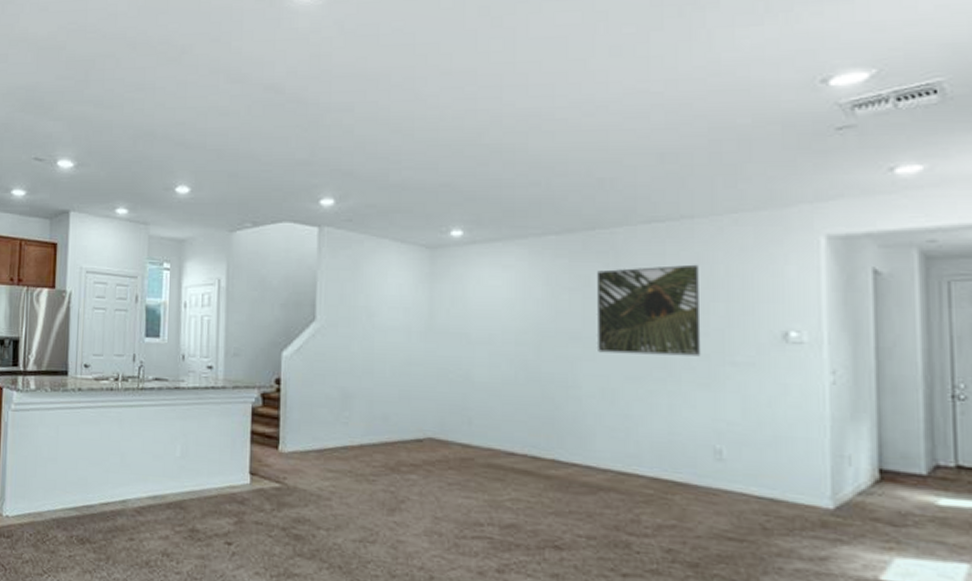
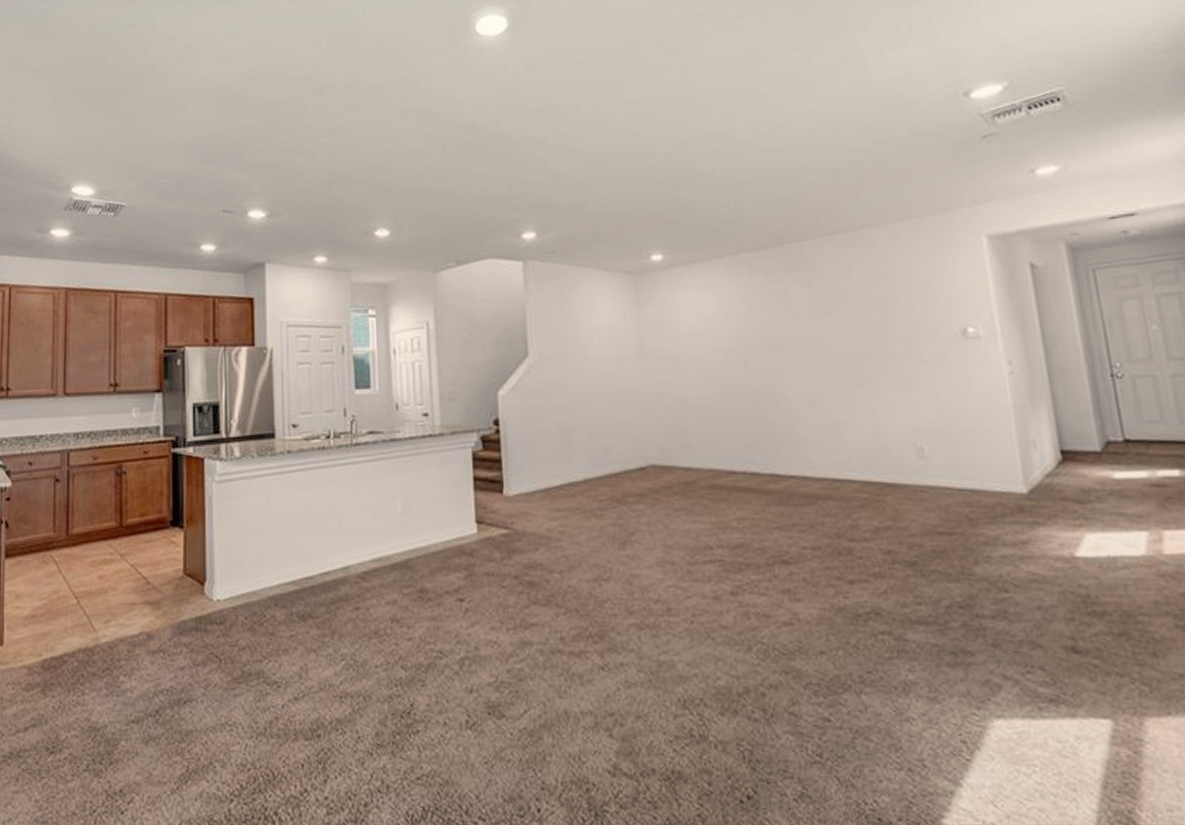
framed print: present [597,264,701,357] -> none [791,271,894,363]

